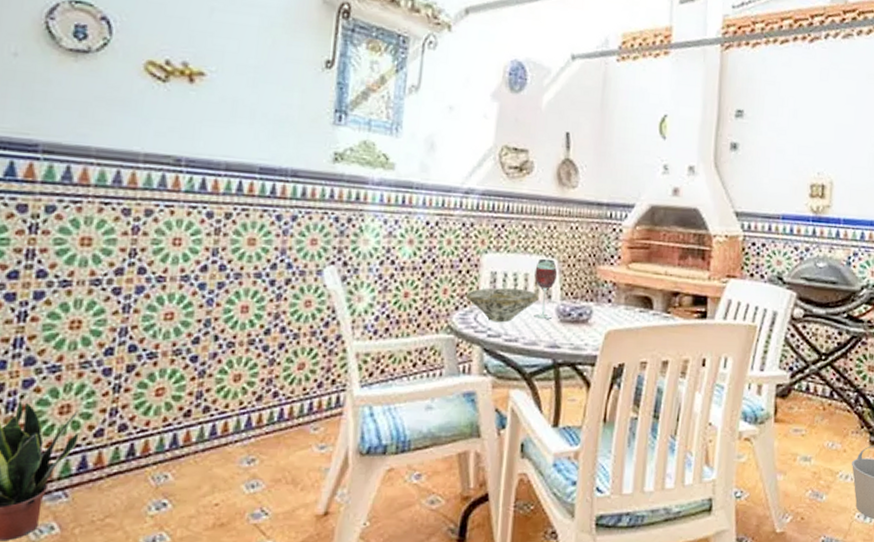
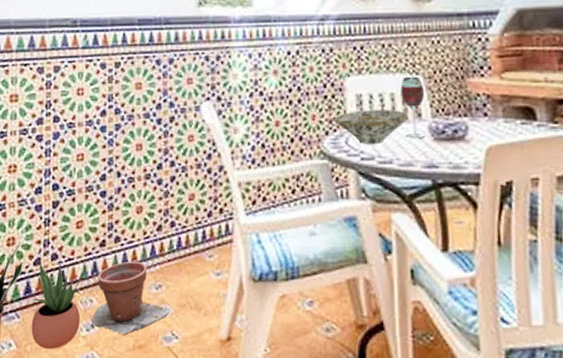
potted plant: none [82,432,164,531] -> present [30,261,87,349]
flowerpot: none [163,433,264,512] -> present [91,261,172,335]

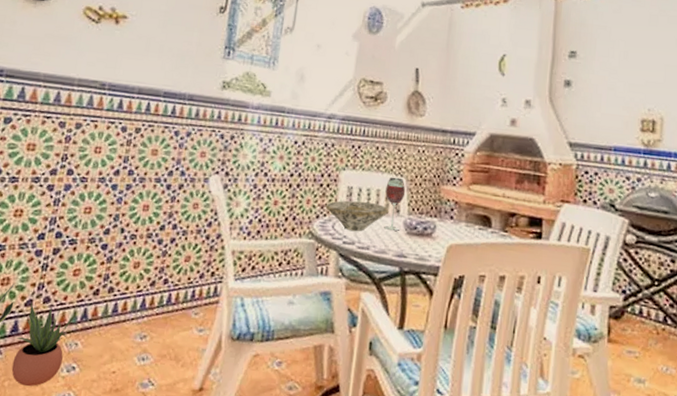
flowerpot: present [91,261,172,335] -> none [72,311,152,378]

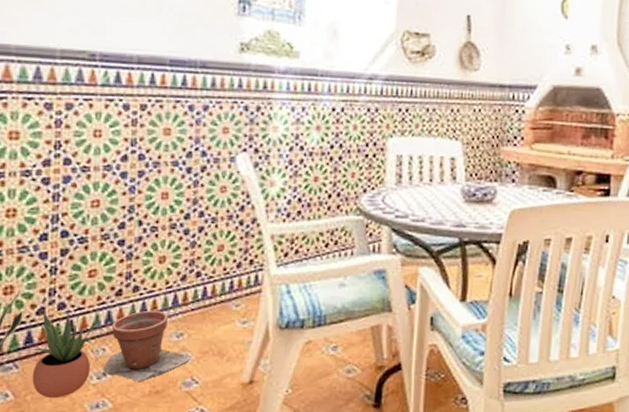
flowerpot: none [72,311,152,378] -> present [103,310,193,381]
bowl: present [325,200,388,232] -> none [373,170,443,204]
wineglass: present [384,177,406,231] -> none [439,141,462,199]

